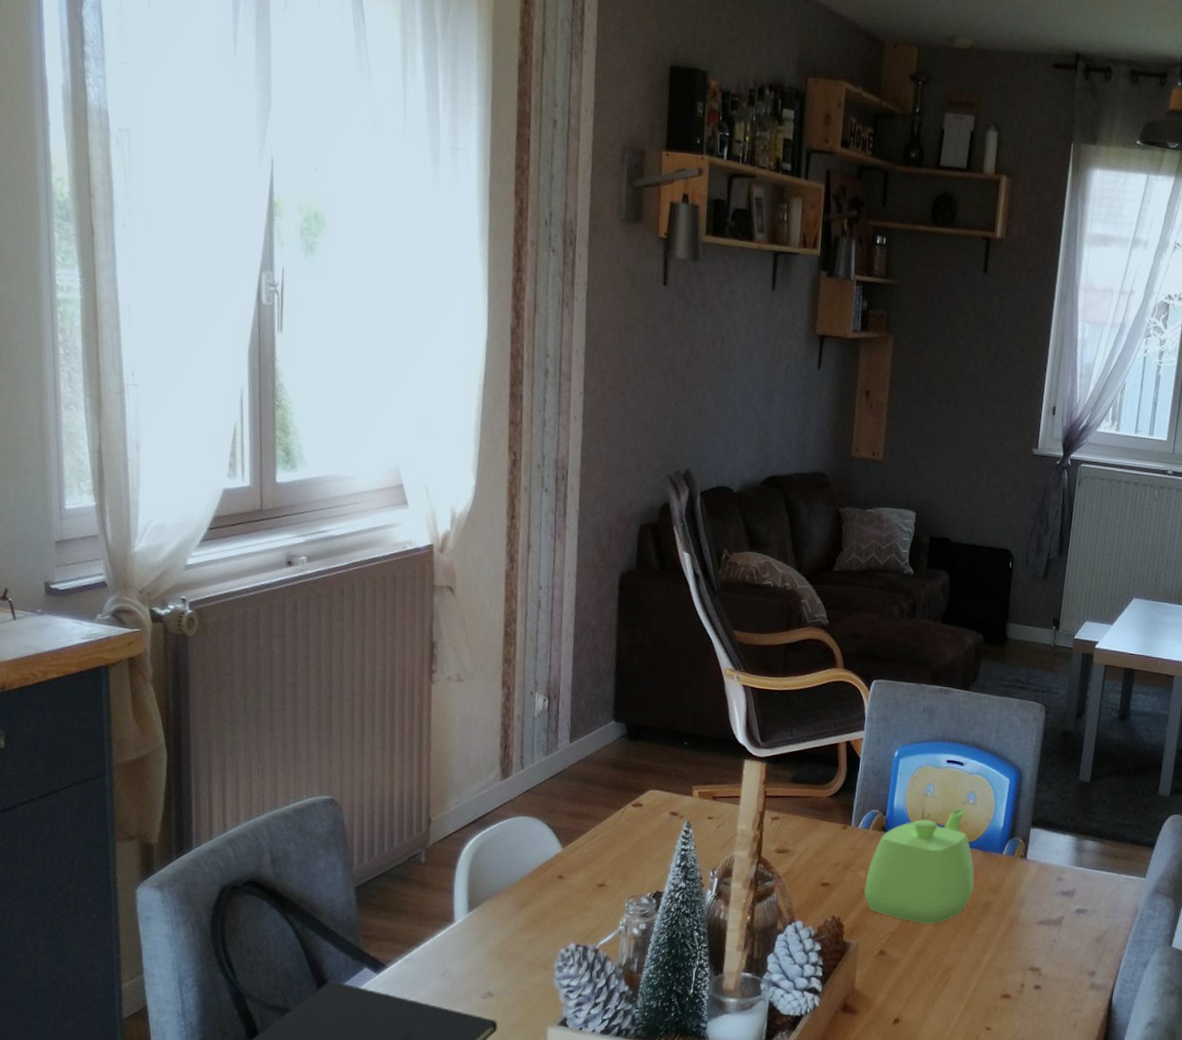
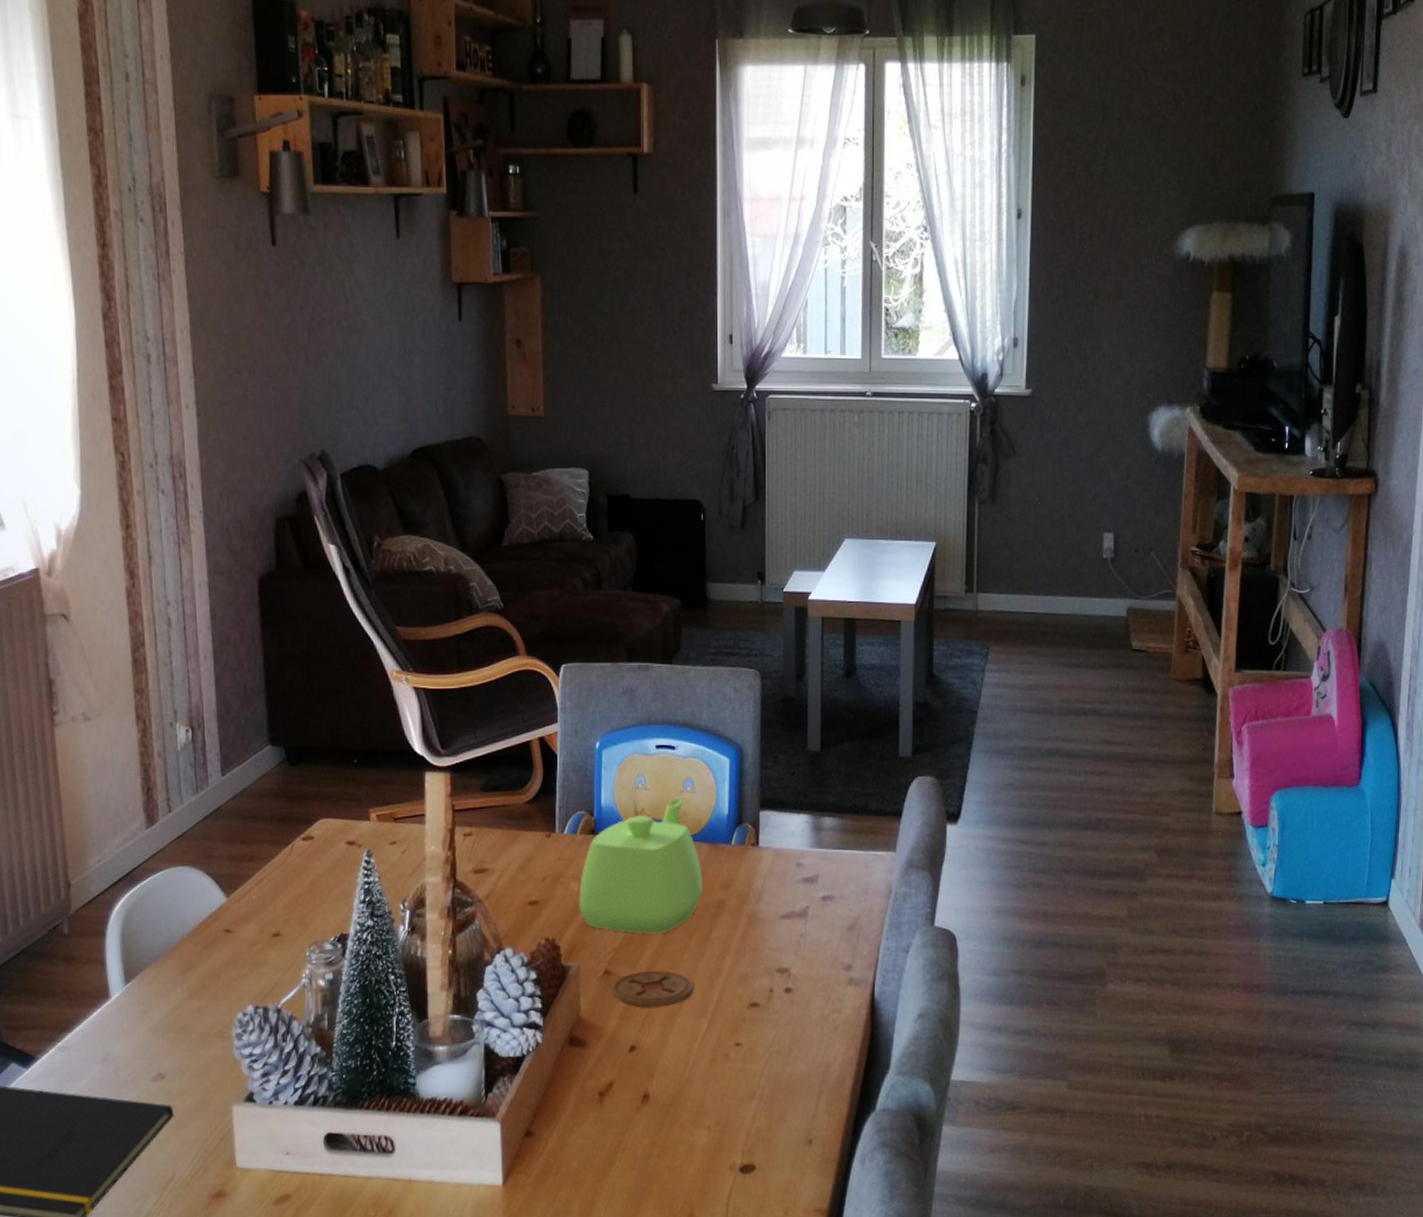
coaster: none [884,954,956,988] -> present [611,970,694,1008]

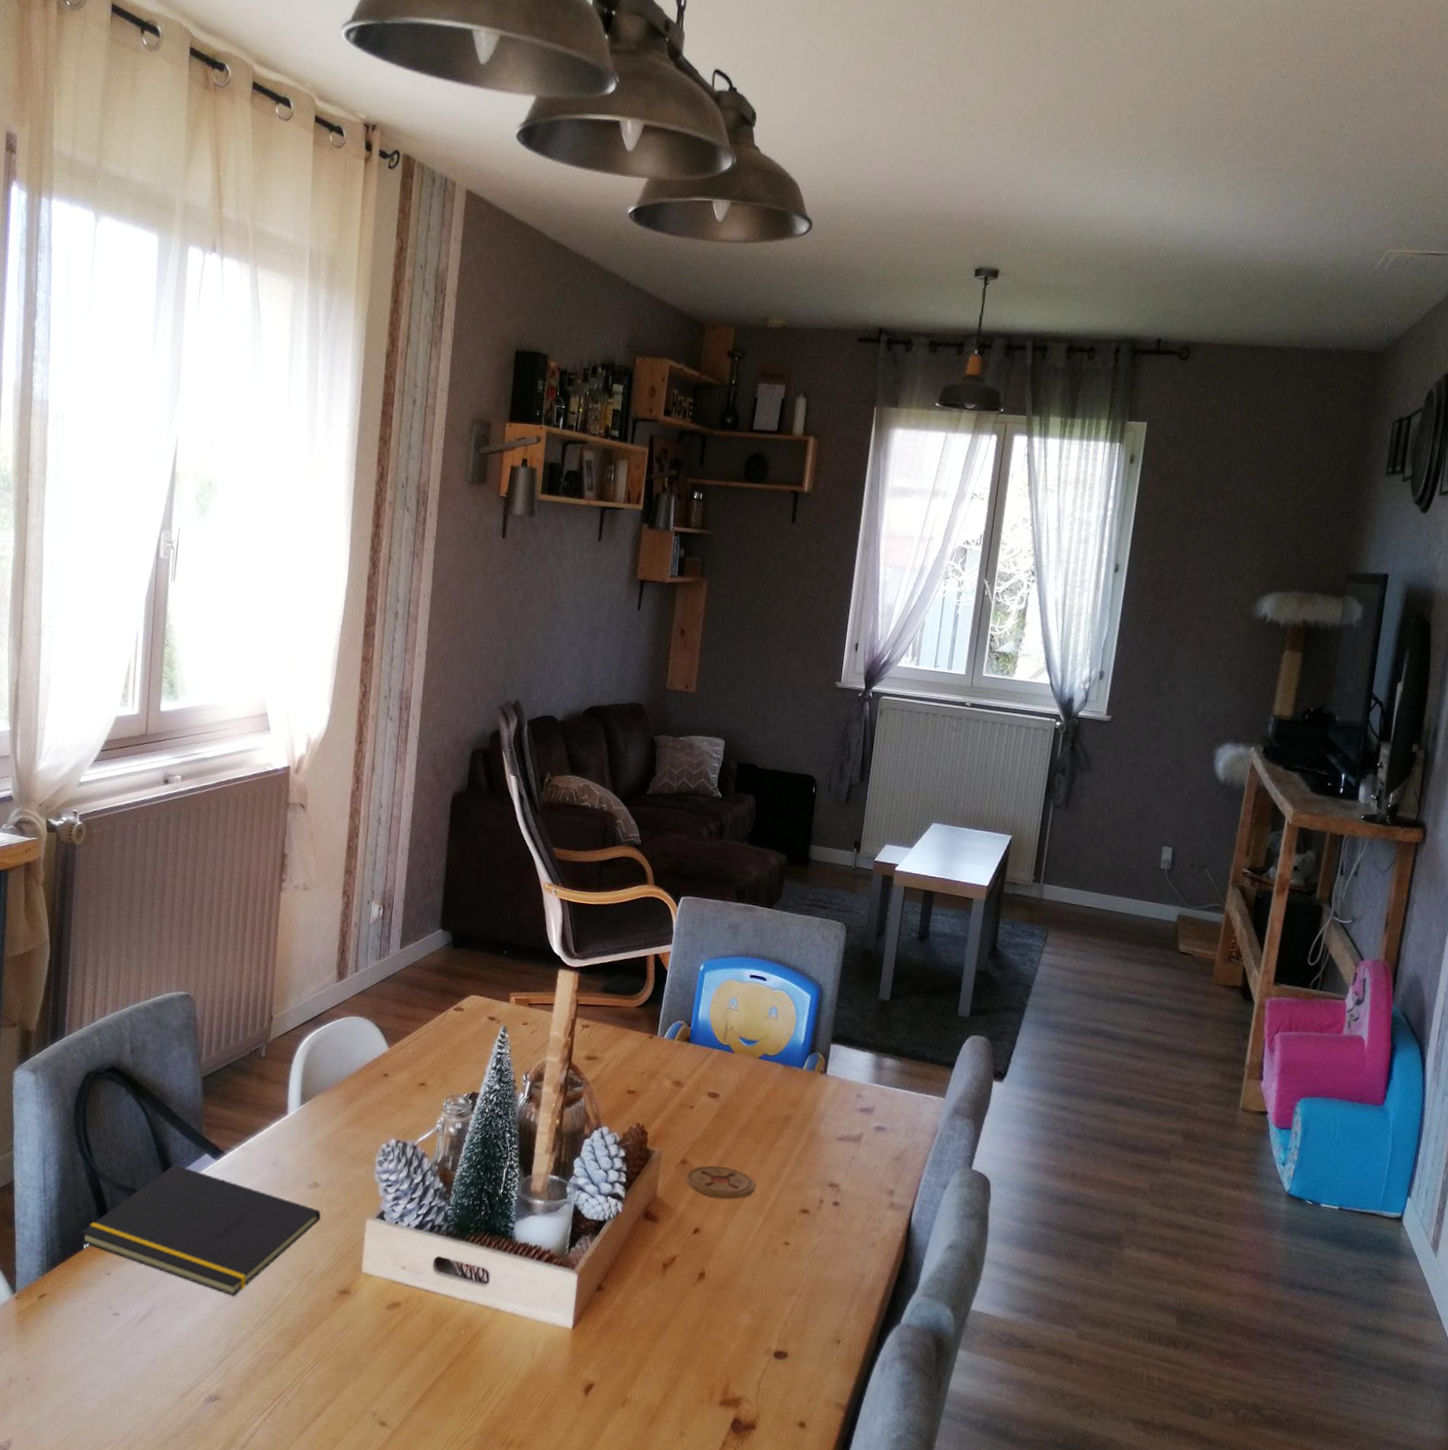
teapot: present [579,798,703,935] -> none [668,1022,775,1136]

